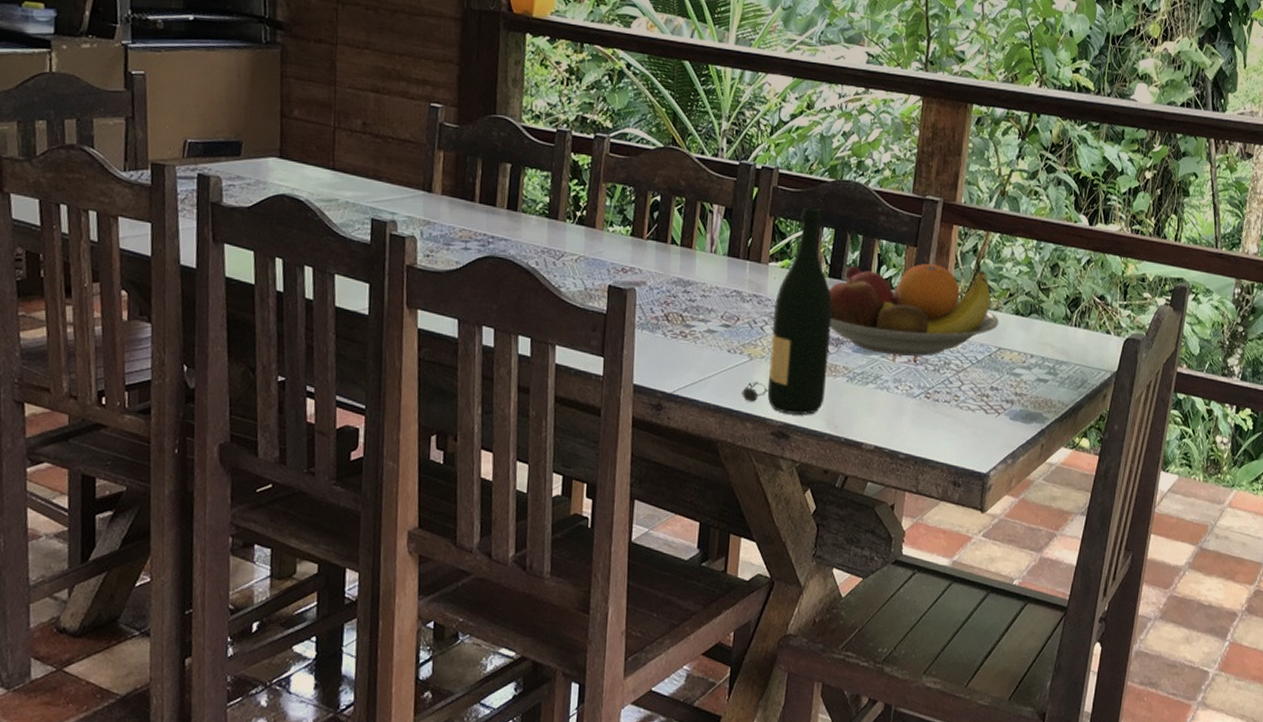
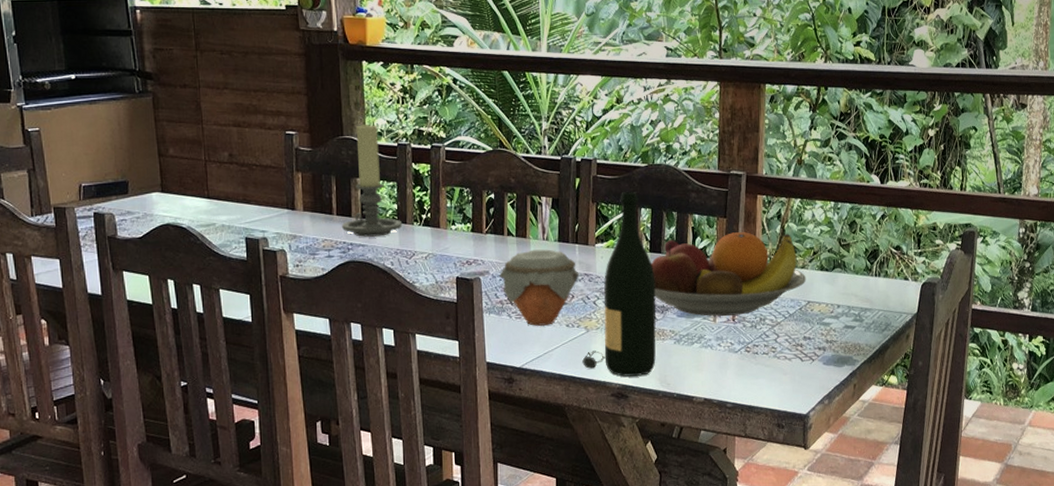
candle holder: none [483,103,554,232] -> present [341,123,403,237]
jar: none [657,262,748,349] -> present [499,249,579,326]

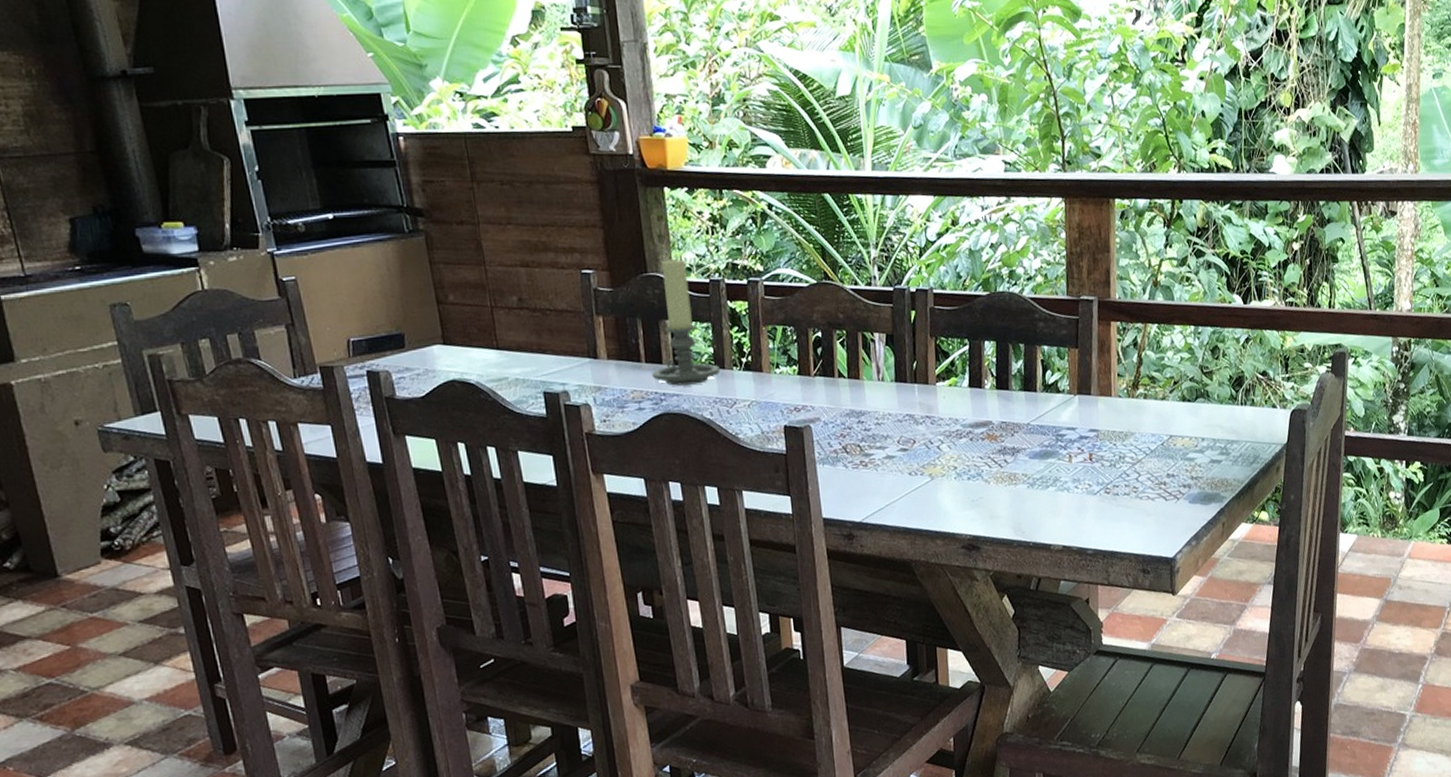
jar: present [499,249,579,326] -> none [832,390,920,476]
wine bottle: present [582,191,656,377] -> none [928,322,1009,527]
fruit bowl: present [651,232,806,317] -> none [998,362,1168,457]

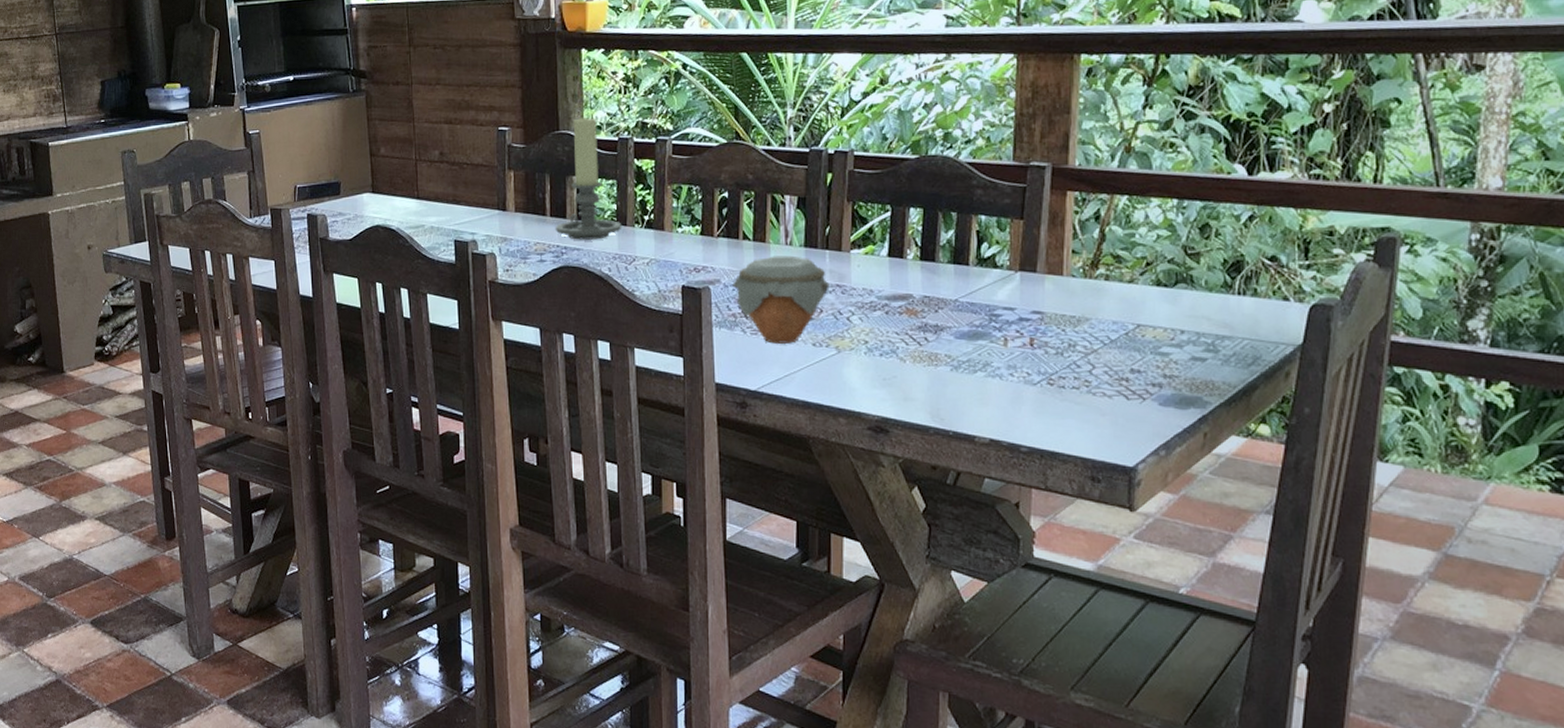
jar: none [832,390,920,476] -> present [732,255,830,344]

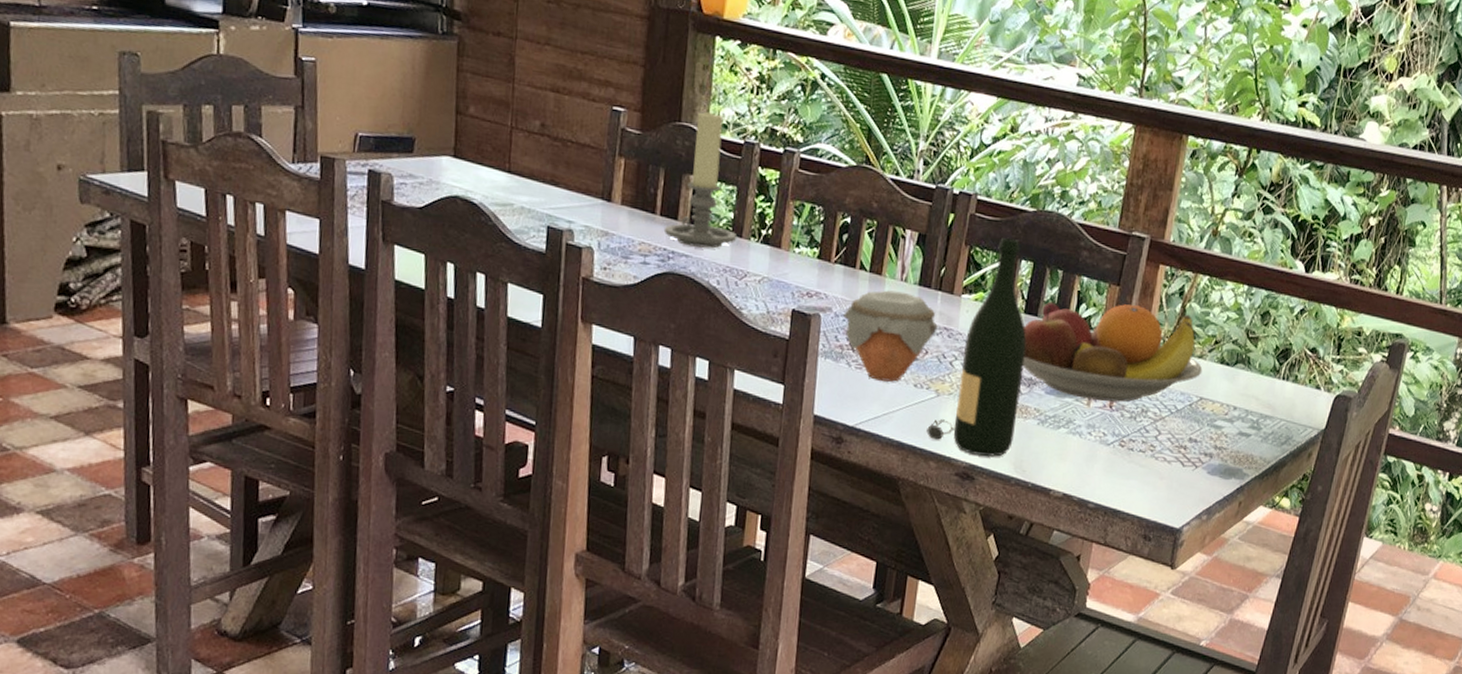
wine bottle: none [832,187,928,407] -> present [927,237,1027,457]
fruit bowl: none [922,237,1136,341] -> present [1022,301,1203,402]

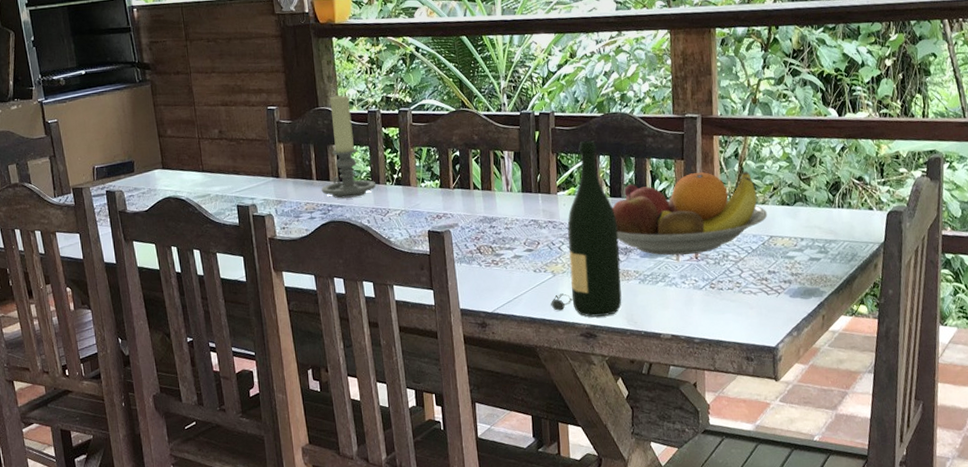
jar: present [843,290,938,382] -> none [468,200,543,273]

